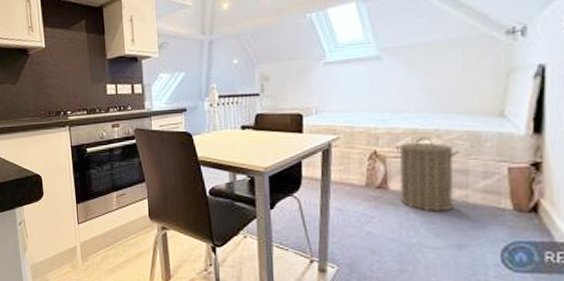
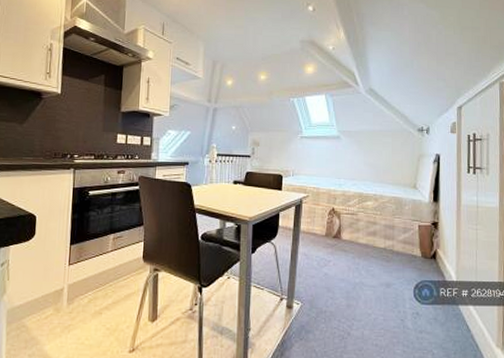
laundry hamper: present [395,137,459,212] -> none [347,199,389,258]

